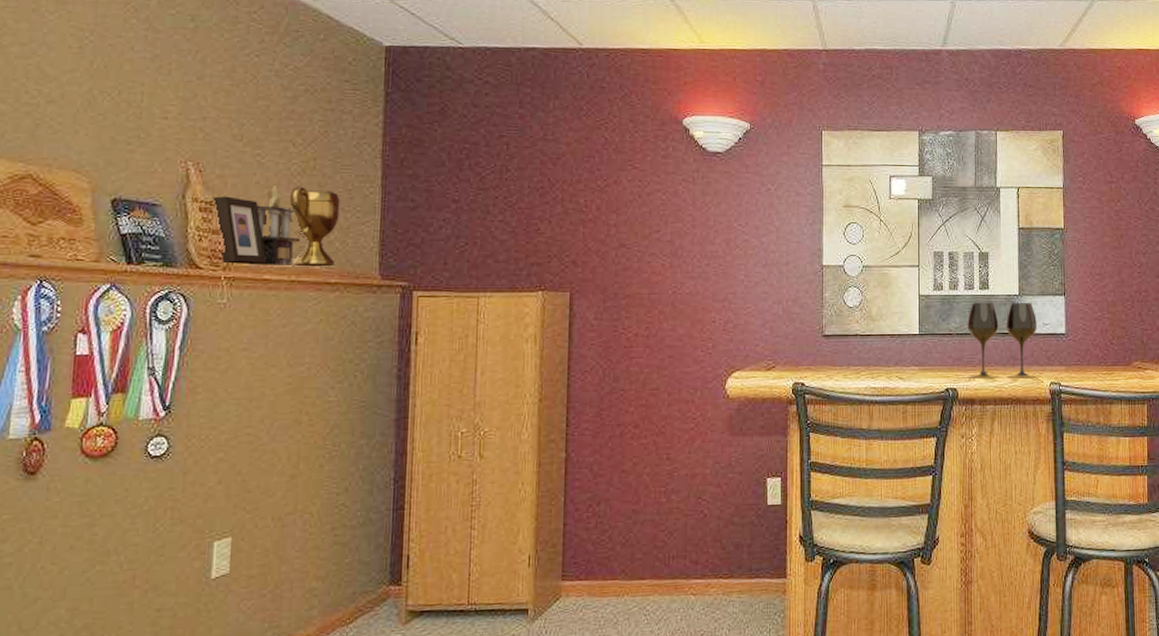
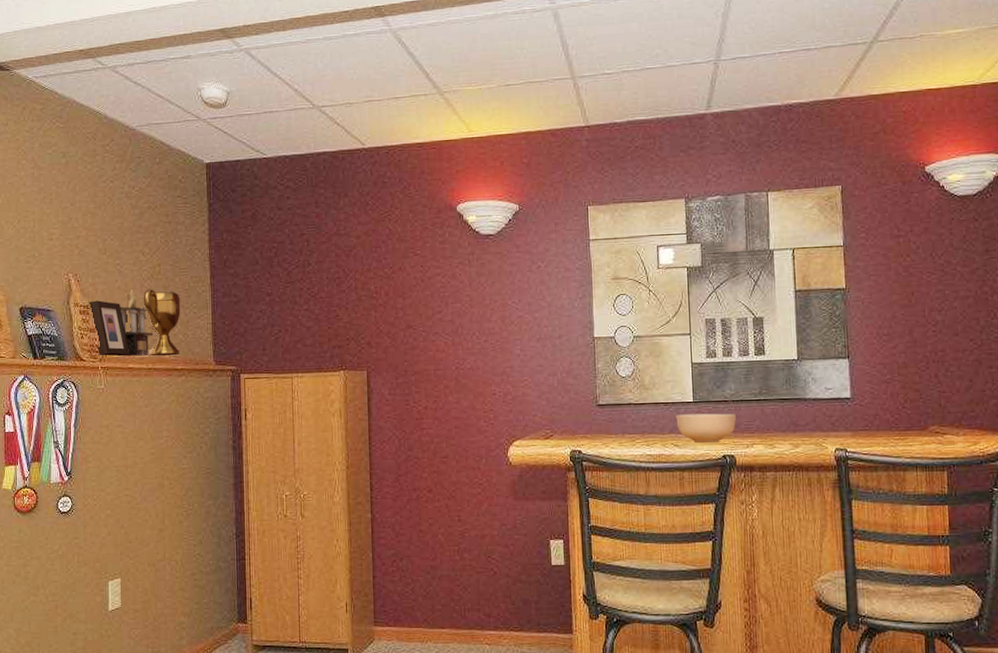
bowl: none [901,346,961,377] -> present [676,413,737,444]
wine glass: present [967,302,1039,379] -> none [743,366,822,446]

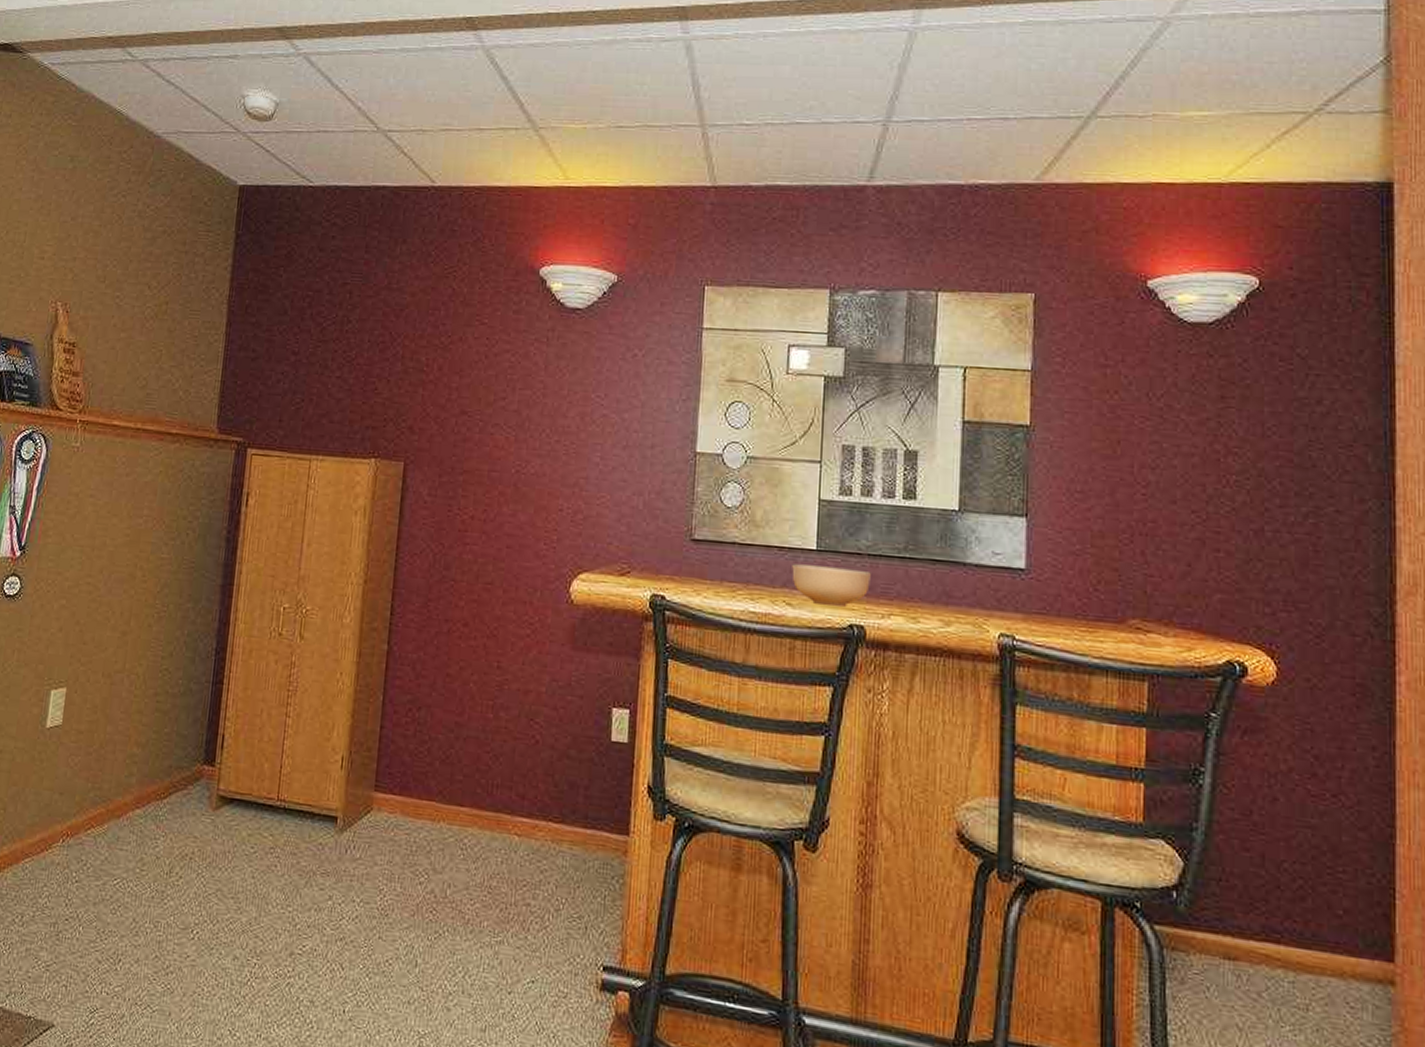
picture frame: present [88,300,130,357] -> none [75,338,118,410]
trophy: present [118,290,154,357] -> none [102,329,149,413]
award: present [143,289,181,357] -> none [140,330,187,416]

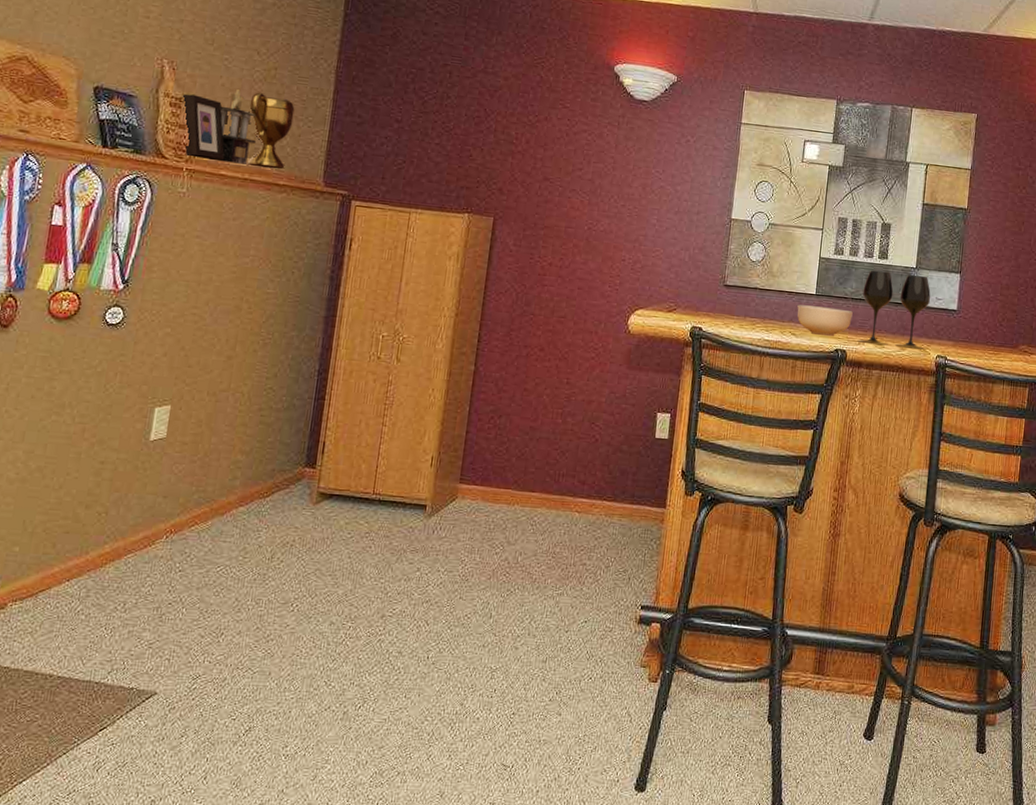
picture frame: none [75,338,118,410] -> present [182,94,225,161]
trophy: none [102,329,149,413] -> present [209,89,257,165]
award: none [140,330,187,416] -> present [248,92,295,170]
wine glass: none [879,515,983,626] -> present [857,270,931,350]

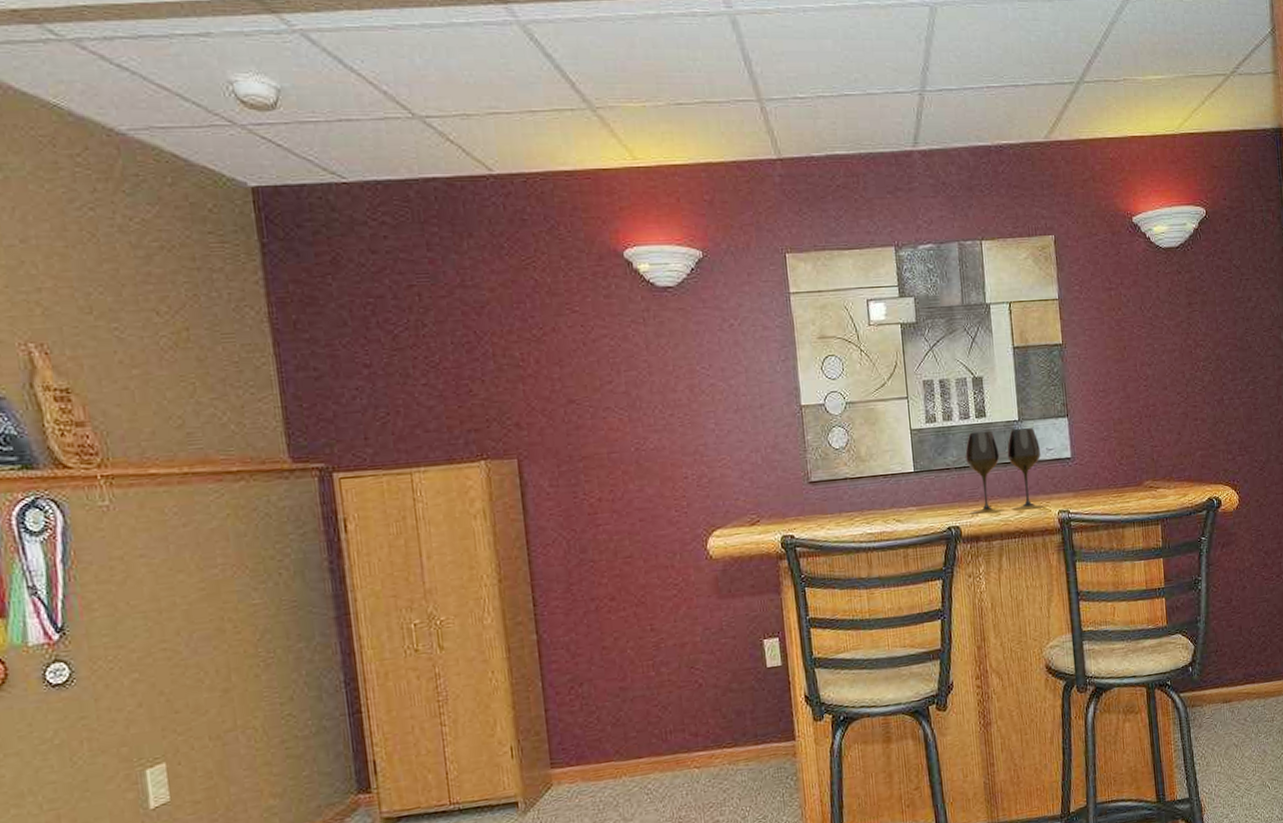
picture frame: present [182,94,225,161] -> none [68,381,150,461]
trophy: present [209,89,257,165] -> none [127,364,188,460]
award: present [248,92,295,170] -> none [164,362,234,457]
bowl: present [797,304,854,337] -> none [896,482,960,517]

